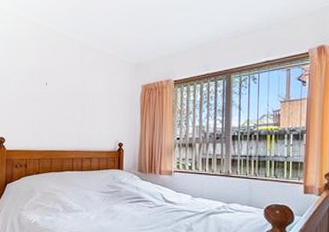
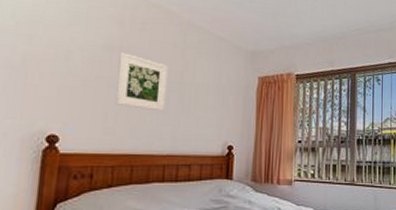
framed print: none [38,74,73,118] -> present [115,51,169,112]

